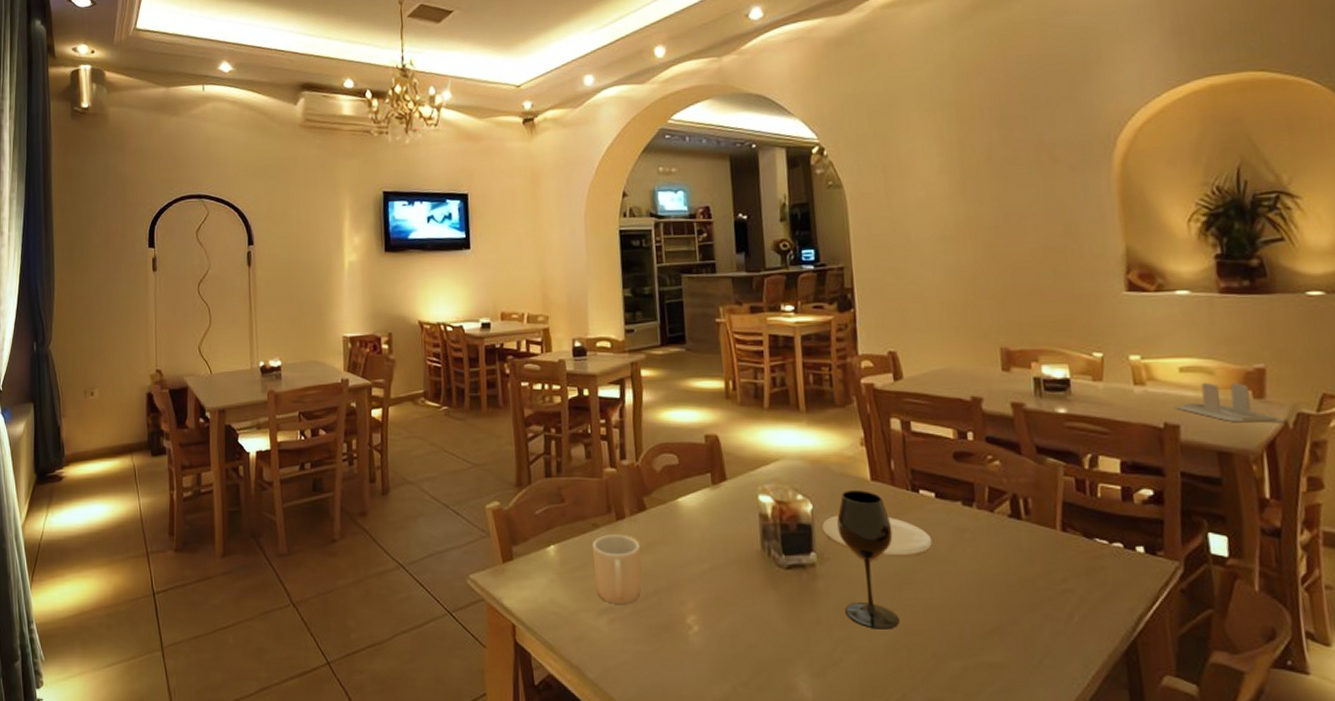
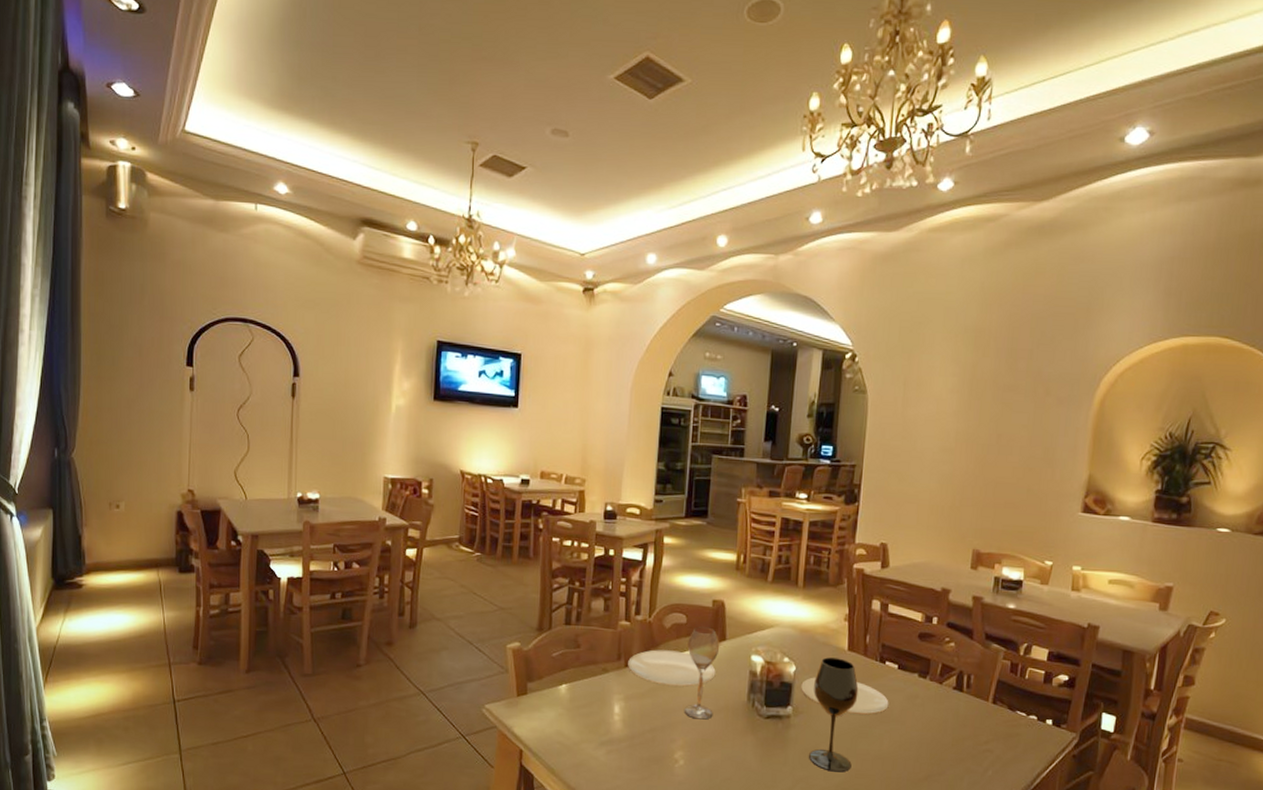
mug: present [592,534,642,604] -> none [598,679,643,739]
plate: none [619,497,720,538] -> present [628,649,716,687]
wineglass: none [683,467,724,575] -> present [685,626,720,720]
napkin holder: present [1174,382,1288,424] -> none [1098,594,1180,632]

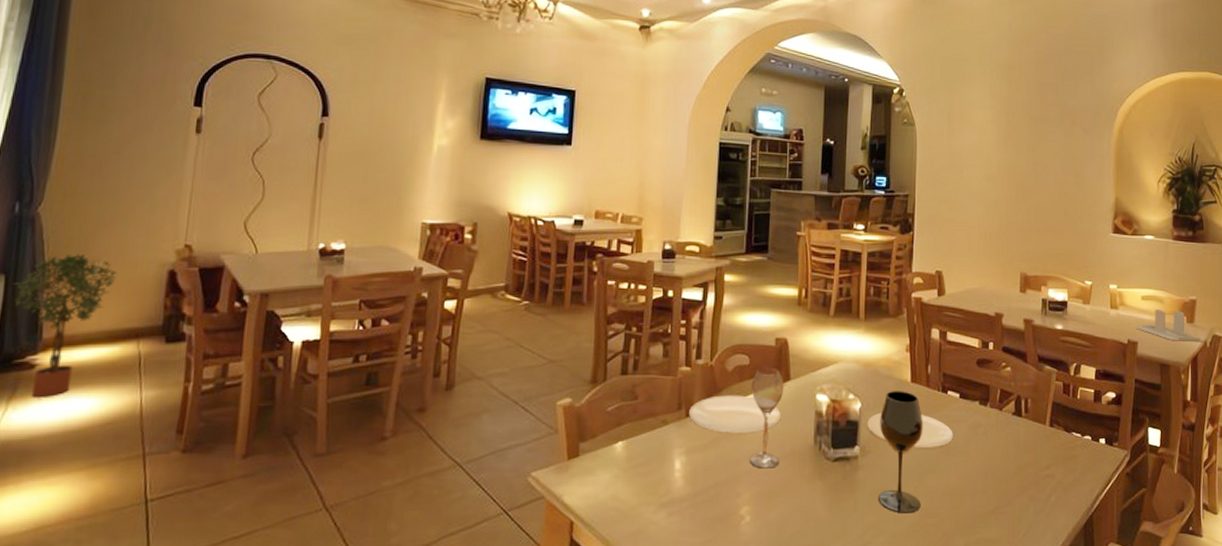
potted tree: none [60,494,137,612] -> present [14,253,117,397]
napkin holder: none [1098,594,1180,632] -> present [1135,310,1206,343]

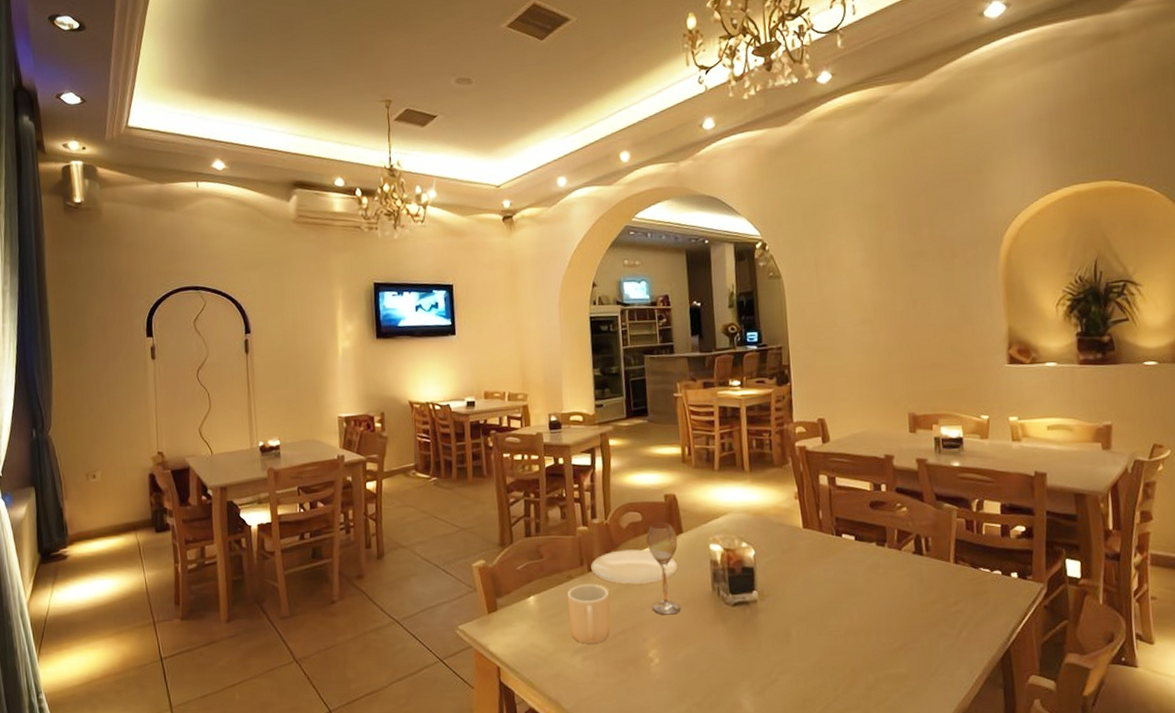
potted tree: present [14,253,117,397] -> none [42,466,112,581]
mug: none [658,431,706,498] -> present [567,584,611,644]
plate: present [867,413,953,449] -> none [762,558,852,591]
wineglass: present [879,391,923,513] -> none [775,536,825,652]
napkin holder: present [1135,310,1206,343] -> none [1042,437,1127,470]

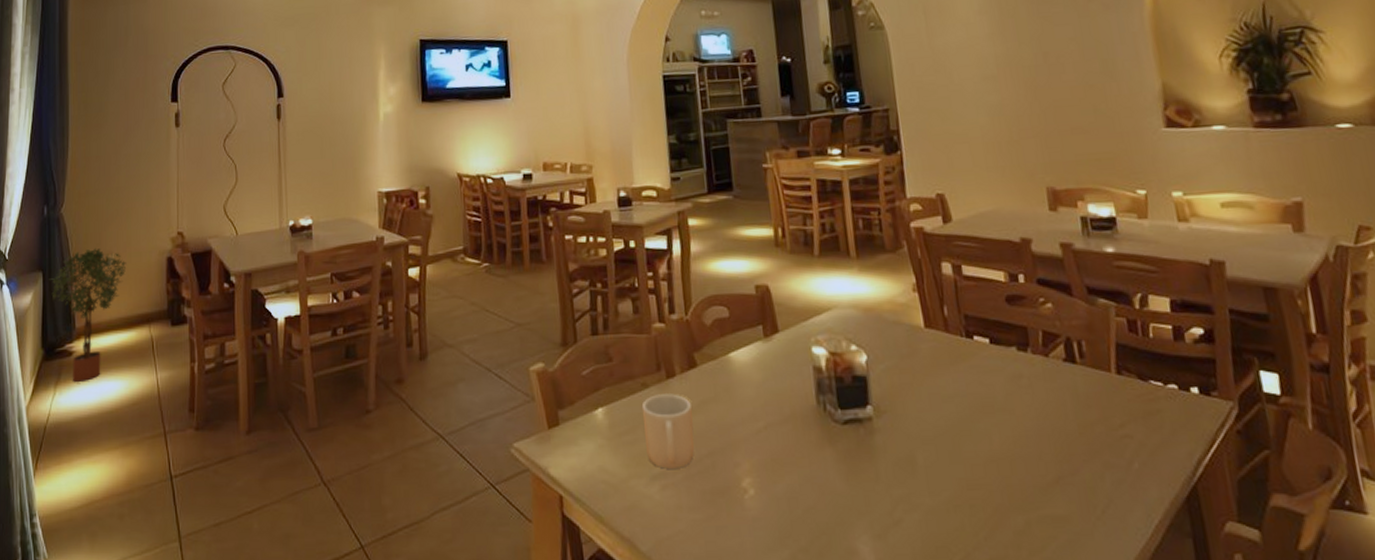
potted tree: none [42,466,112,581] -> present [50,248,127,382]
plate: present [591,549,678,585] -> none [669,351,774,396]
wineglass: present [646,522,681,615] -> none [734,319,779,434]

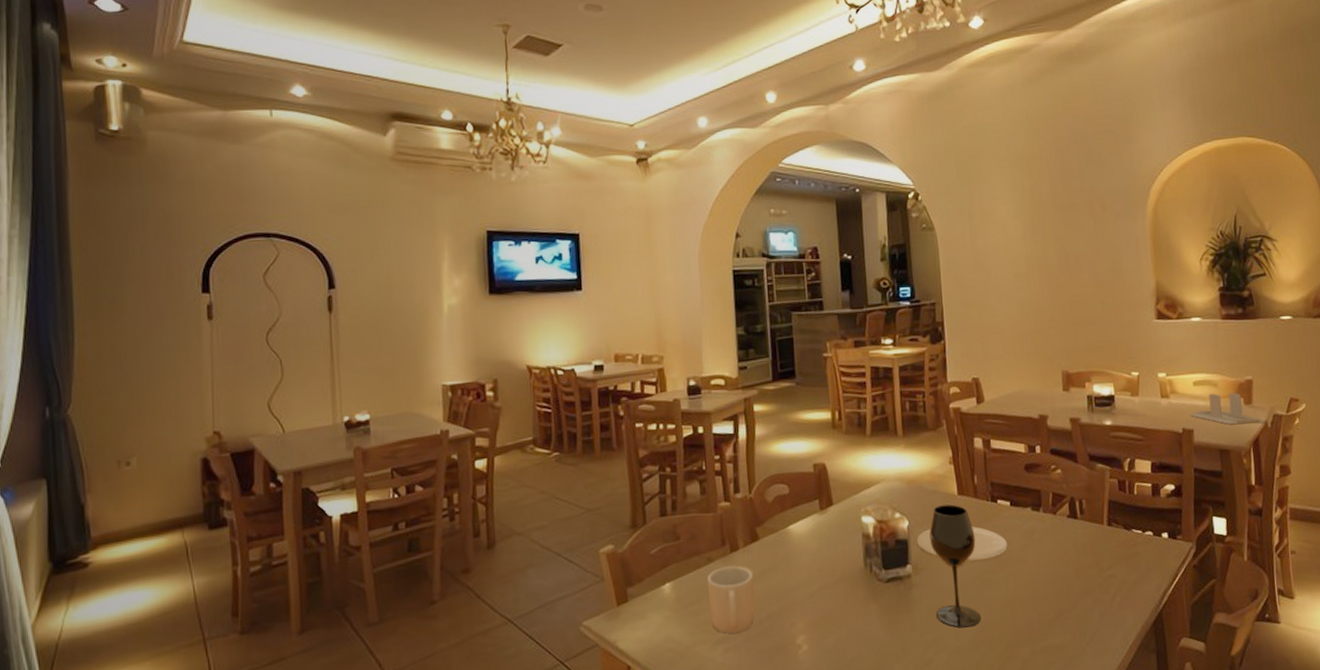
potted tree: present [50,248,127,382] -> none [56,451,153,595]
plate: none [877,365,989,407] -> present [917,526,1008,562]
wineglass: none [892,338,960,485] -> present [929,504,981,628]
napkin holder: none [1218,216,1328,258] -> present [1189,392,1267,425]

